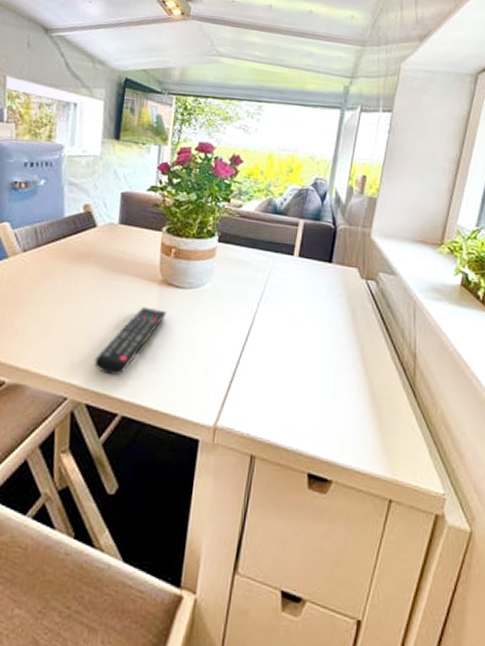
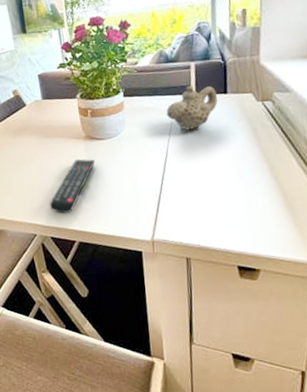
teapot: none [262,244,321,297] -> present [166,85,217,130]

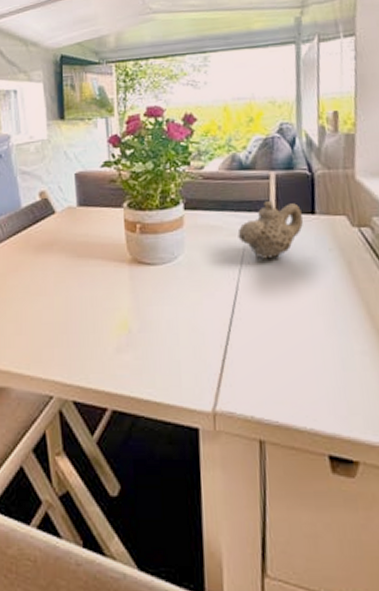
remote control: present [49,158,96,214] -> none [74,289,142,368]

